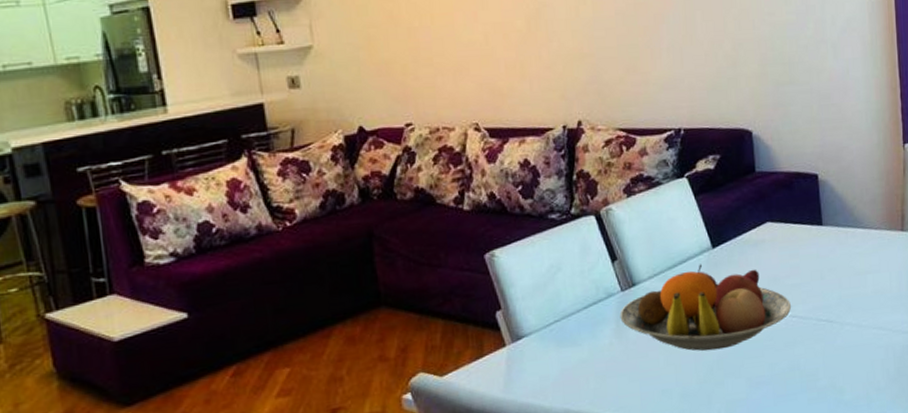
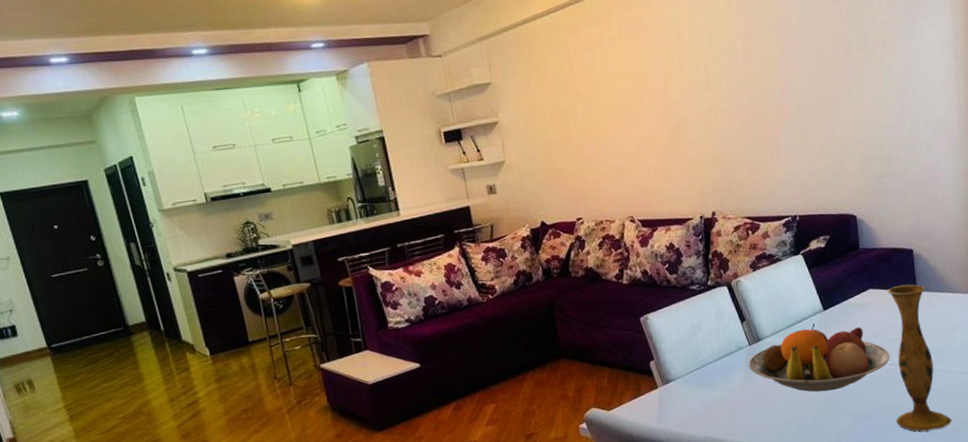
vase: none [787,217,862,401] -> present [887,284,951,432]

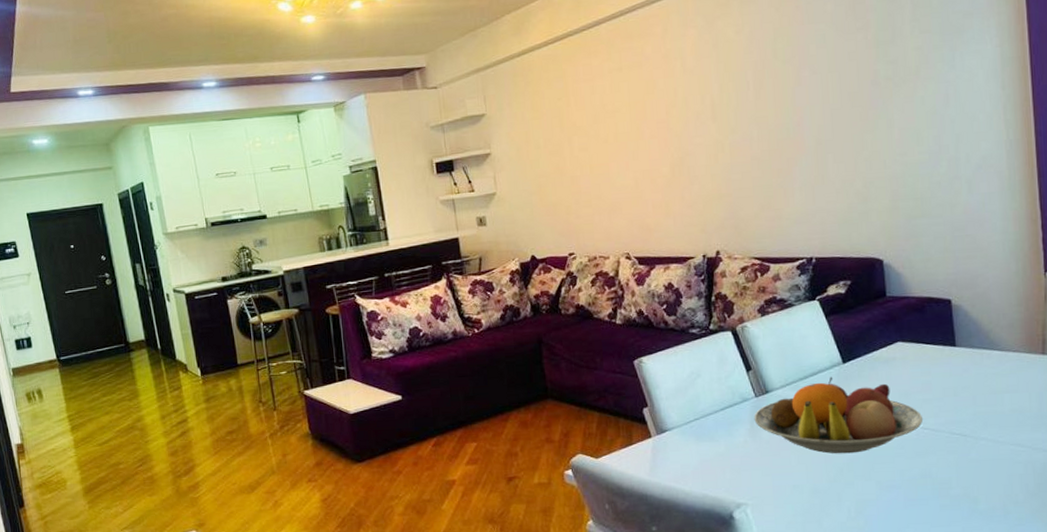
vase: present [887,284,951,432] -> none [919,338,999,509]

